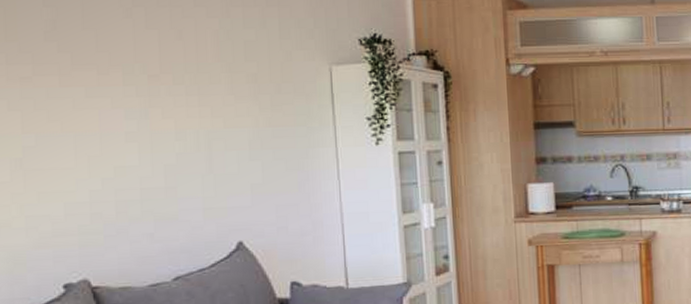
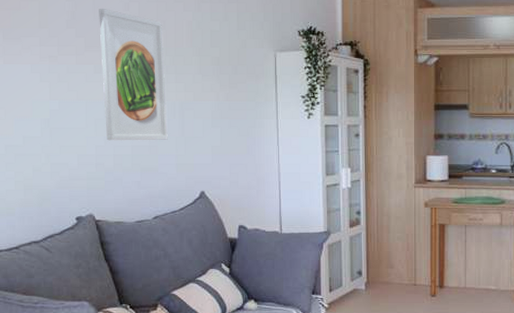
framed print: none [90,16,191,183] -> present [99,9,168,141]

